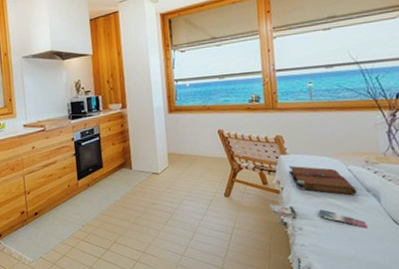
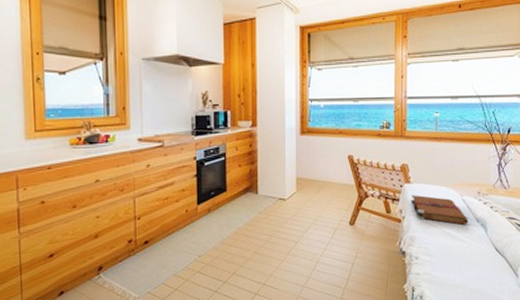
magazine: present [269,204,369,228] -> none [390,233,475,257]

